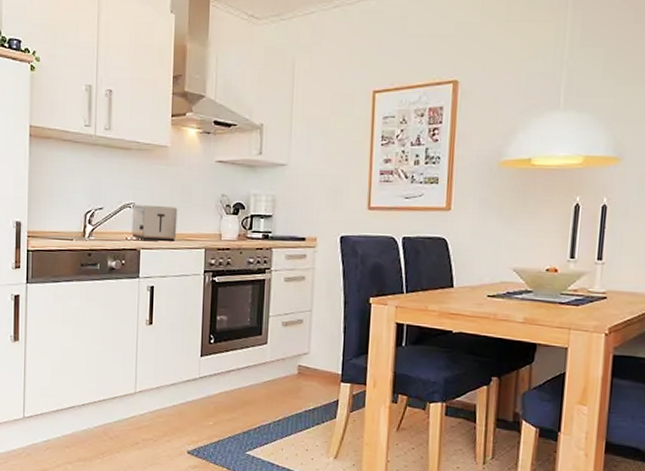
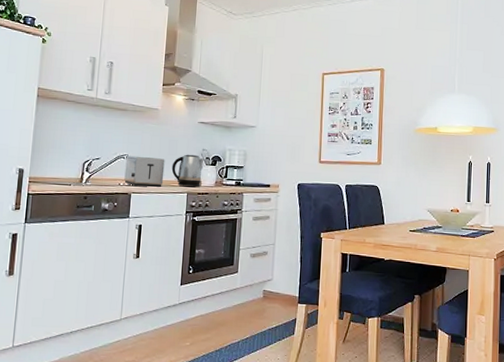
kettle: none [185,201,224,242] -> present [171,154,204,188]

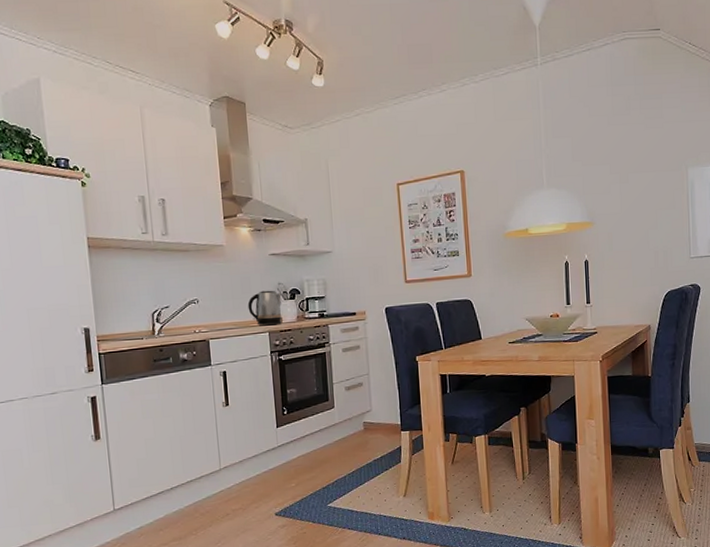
toaster: present [124,155,165,188] -> none [197,298,242,332]

